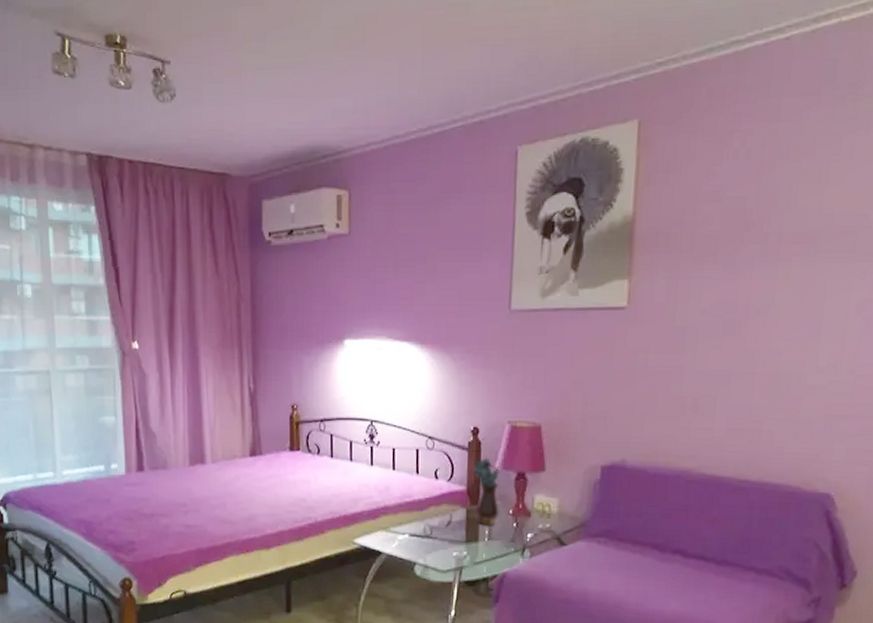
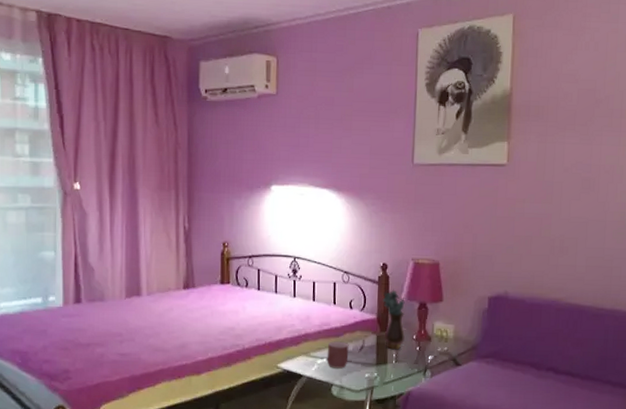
mug: none [409,515,434,546] -> present [327,341,349,369]

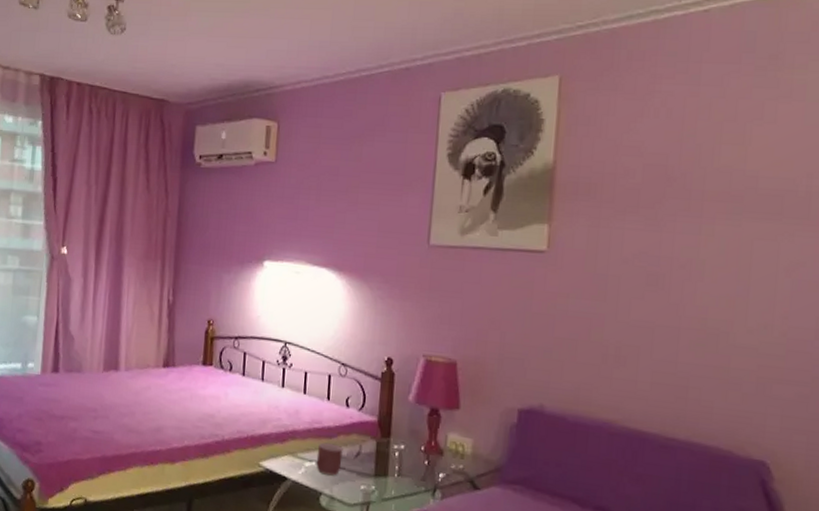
vase: present [382,288,405,350] -> none [385,386,413,462]

